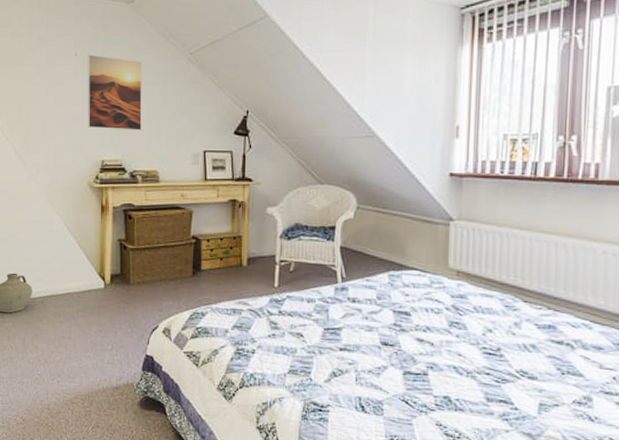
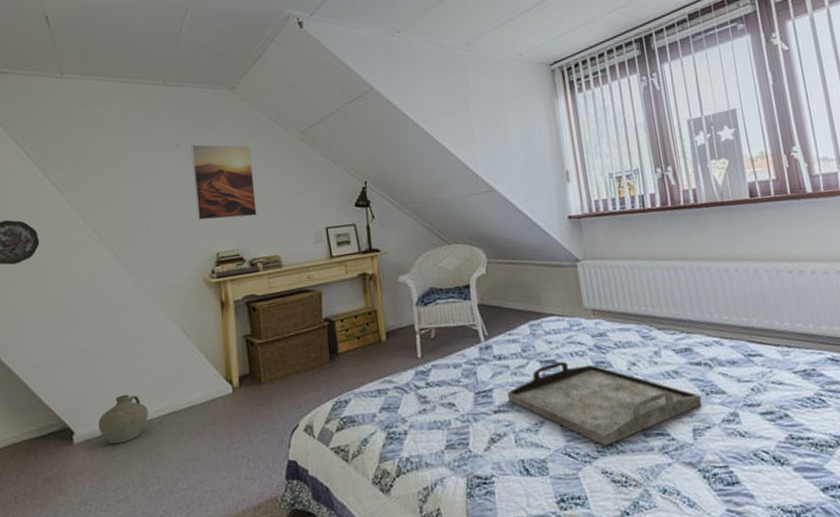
serving tray: none [355,314,556,401] -> present [506,361,703,446]

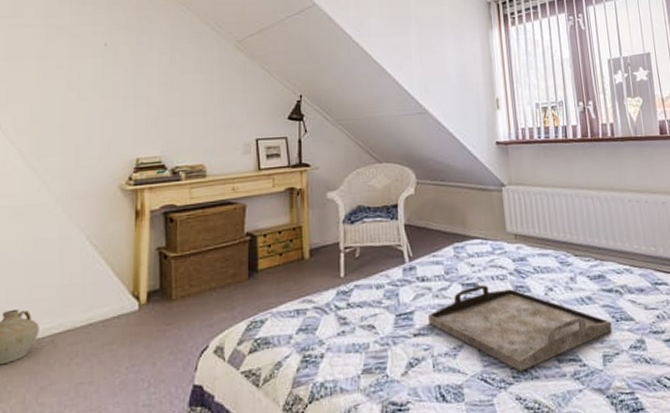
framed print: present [190,144,257,221] -> none [119,45,185,124]

